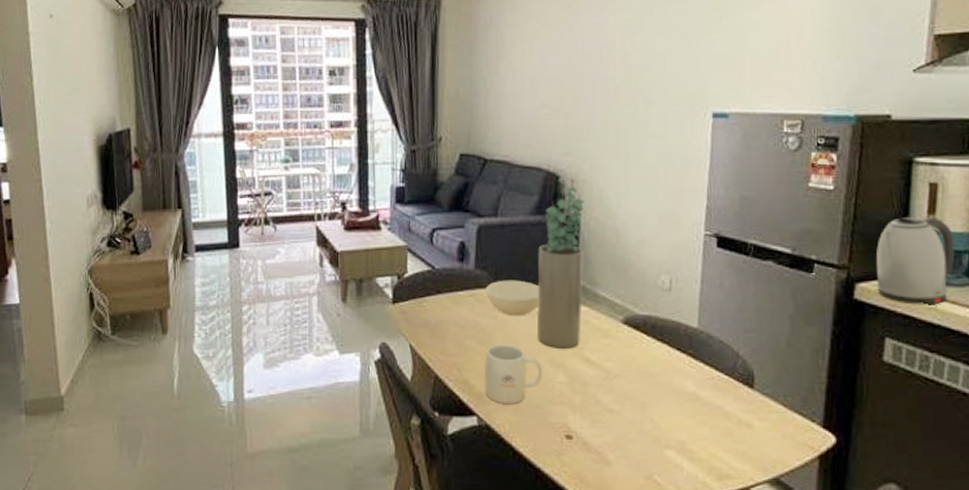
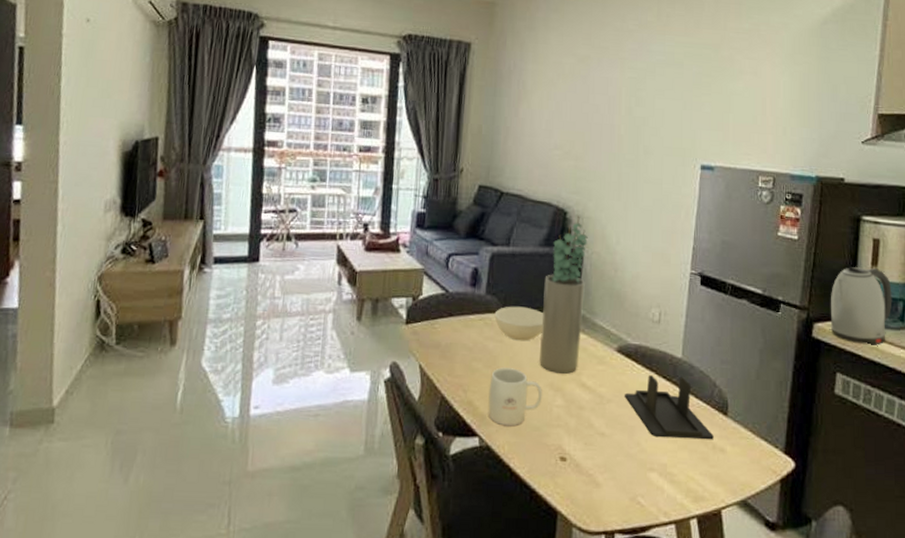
napkin holder: none [634,346,738,414] -> present [625,374,714,439]

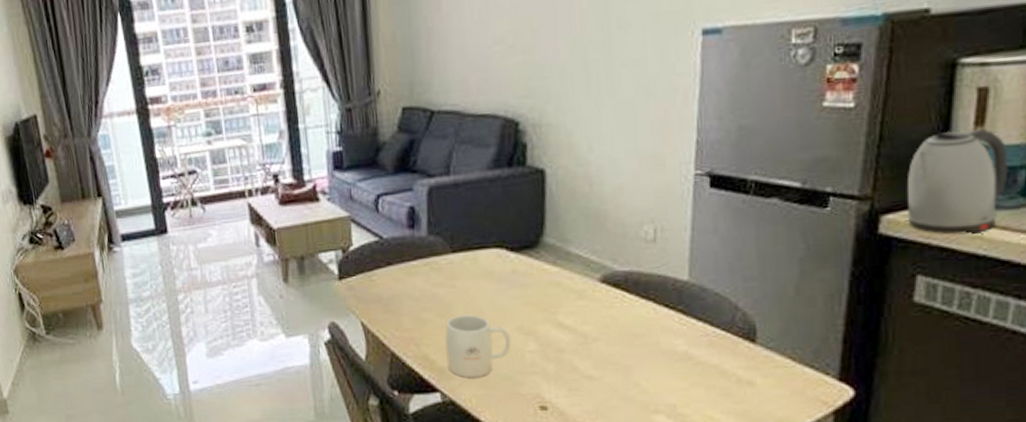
bowl: present [494,306,544,341] -> none [441,243,503,284]
vase: present [540,216,588,374] -> none [498,124,553,315]
napkin holder: present [625,374,714,439] -> none [615,301,738,374]

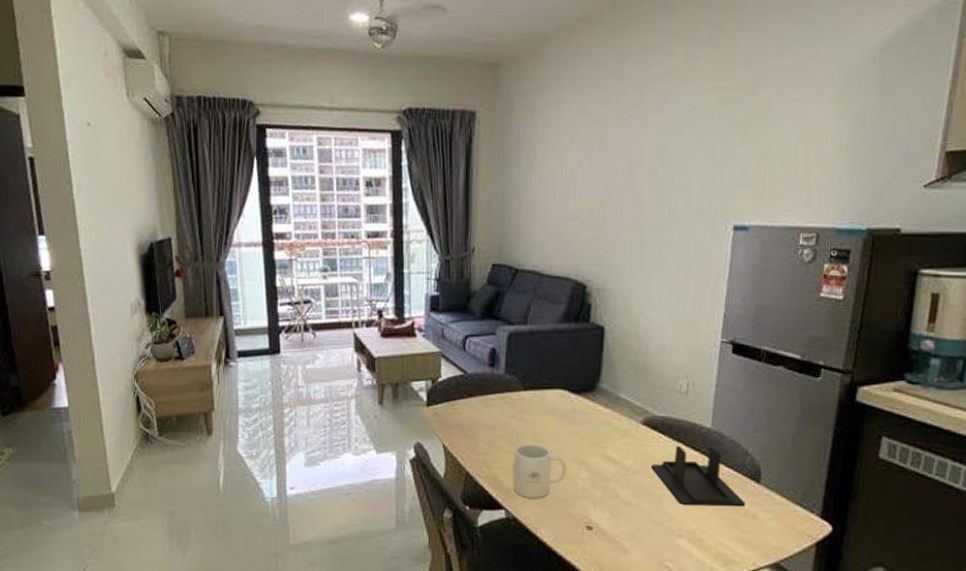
potted plant: none [20,199,54,254] -> present [147,312,175,362]
napkin holder: none [615,301,738,374] -> present [651,445,745,506]
kettle: present [907,129,1008,235] -> none [877,326,951,407]

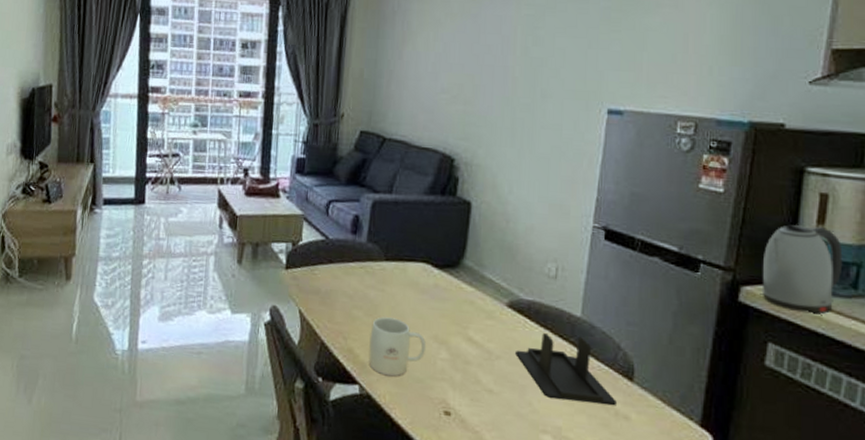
potted plant: present [147,312,175,362] -> none [20,154,44,204]
kettle: none [877,326,951,407] -> present [761,225,843,314]

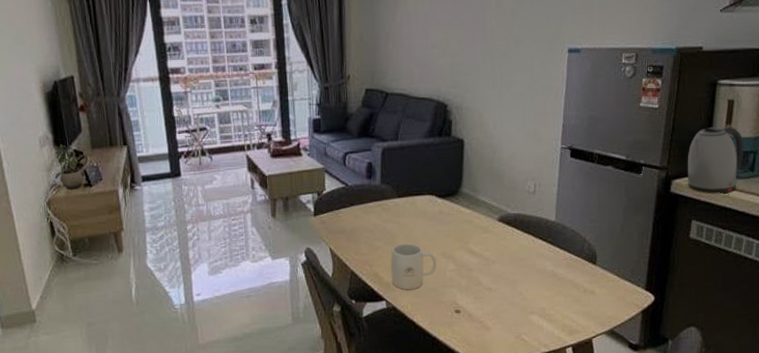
potted plant: none [20,154,44,204] -> present [55,144,83,190]
napkin holder: present [516,332,616,405] -> none [507,236,585,287]

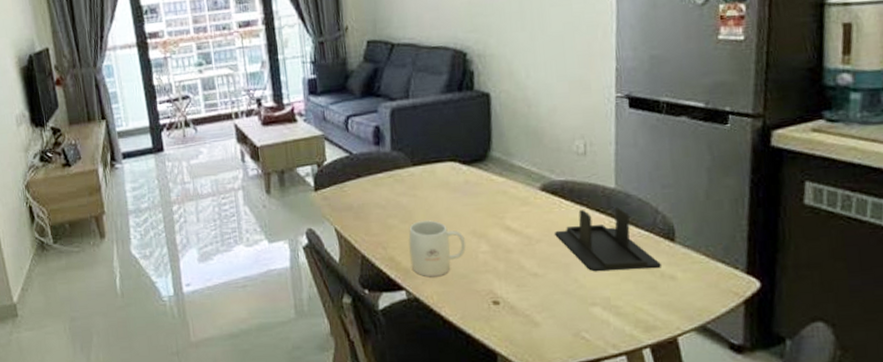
potted plant: present [55,144,83,190] -> none [32,122,62,171]
napkin holder: none [507,236,585,287] -> present [555,206,661,271]
kettle: present [687,127,744,195] -> none [791,57,873,147]

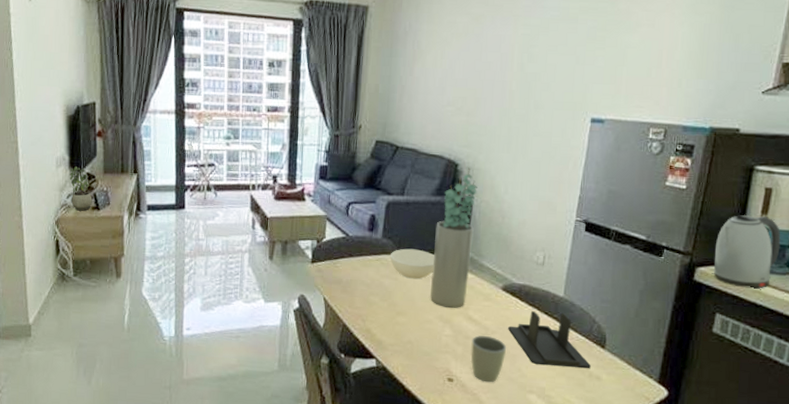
potted plant: none [32,122,62,171] -> present [69,166,93,211]
bowl: none [403,157,457,193] -> present [390,248,435,279]
mug: present [408,220,466,277] -> none [384,301,433,351]
vase: none [451,55,500,220] -> present [430,167,477,308]
cup: none [514,246,558,300] -> present [470,335,507,382]
kettle: none [791,57,873,147] -> present [713,215,781,289]

